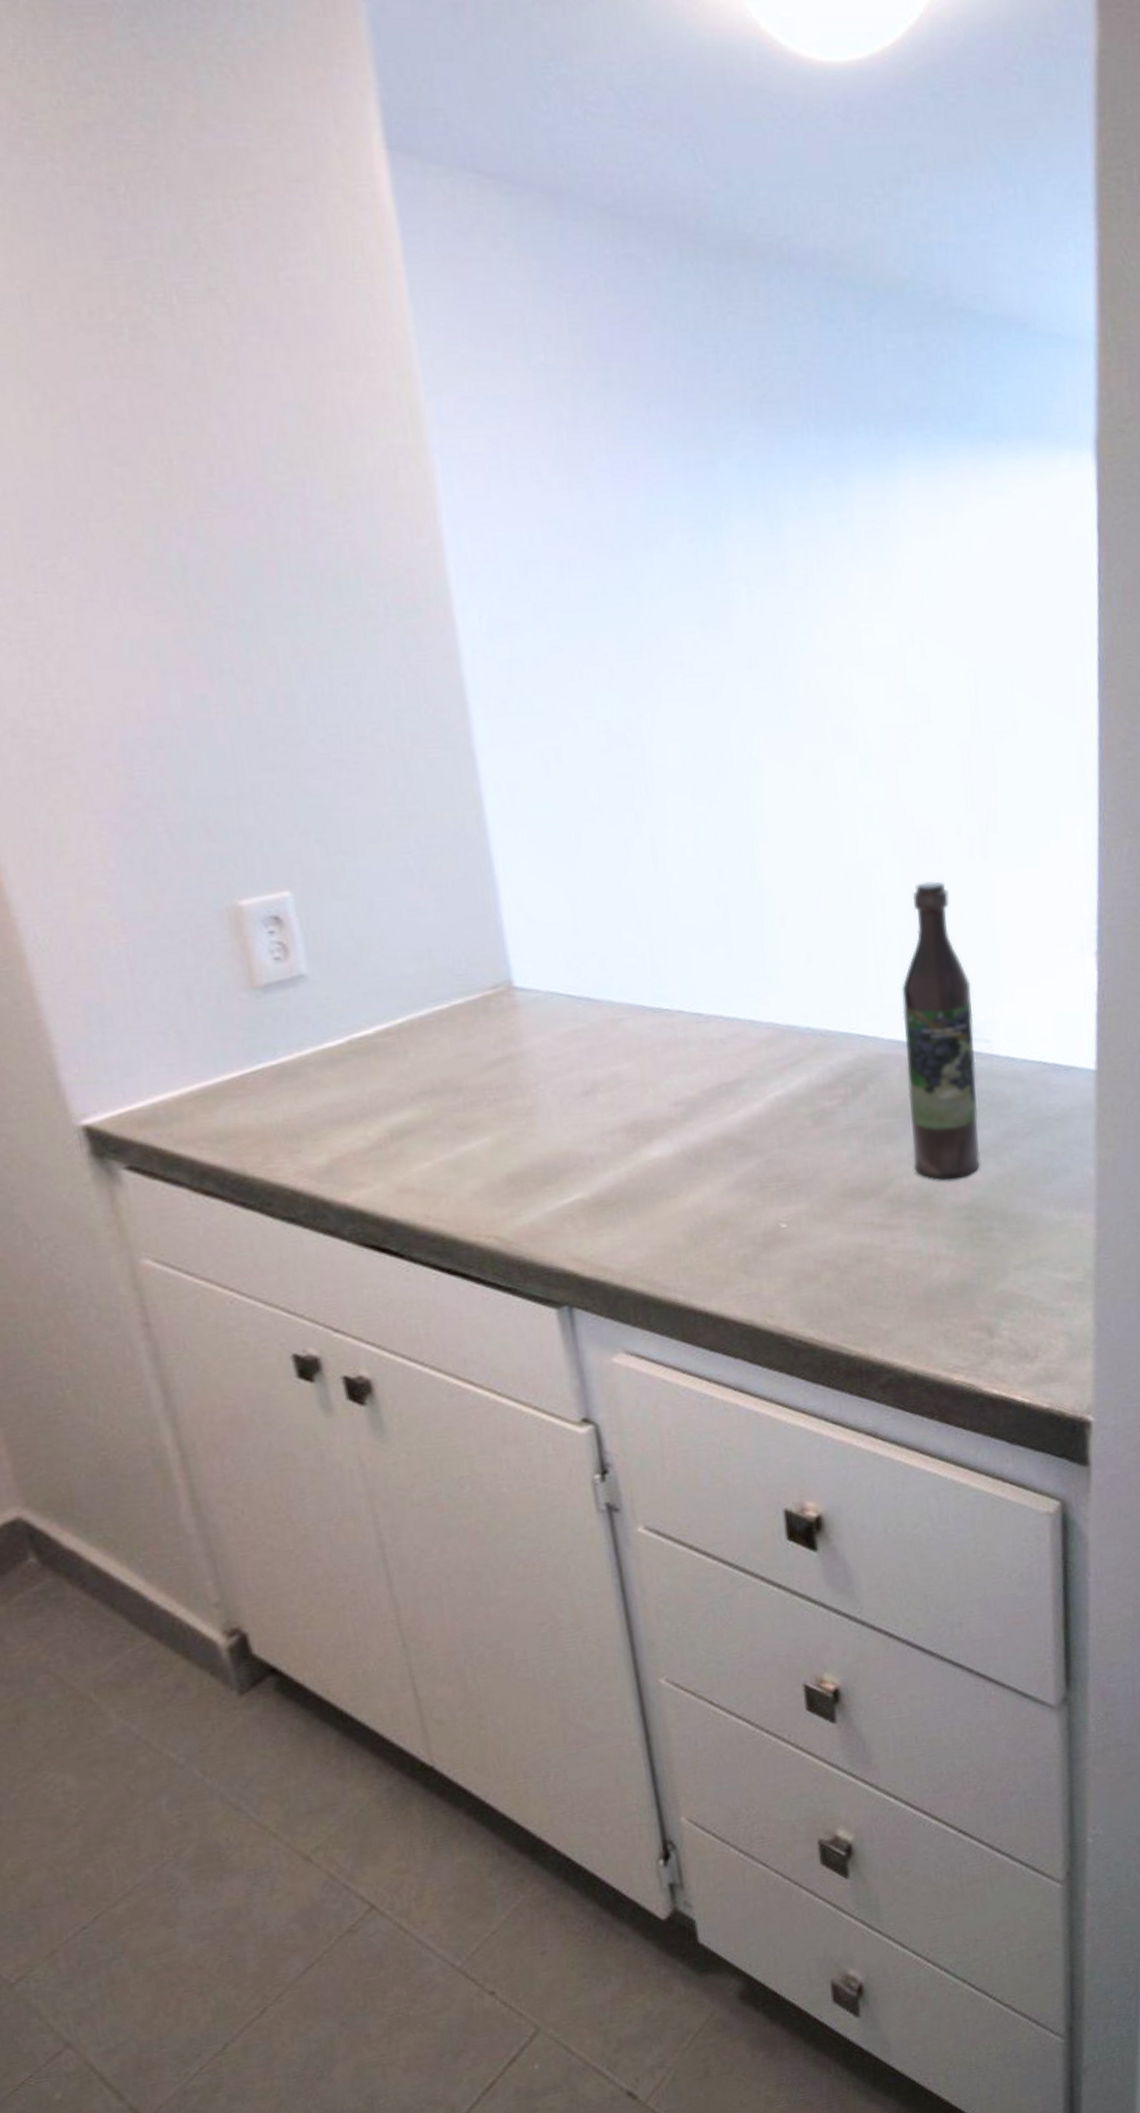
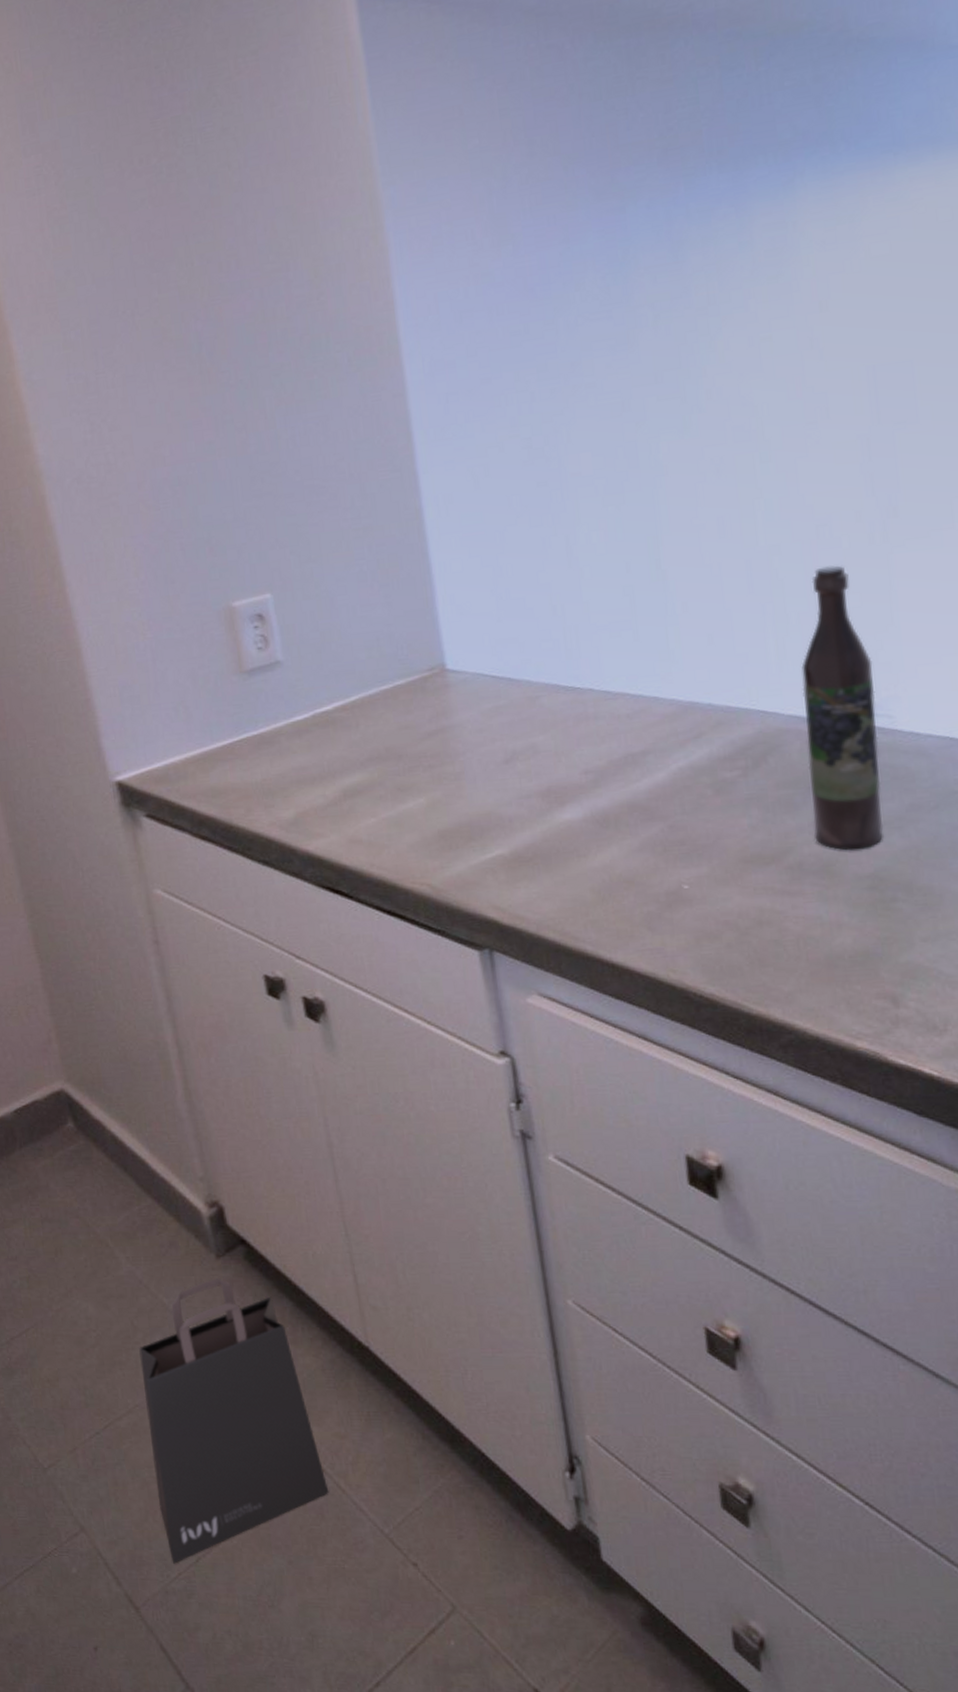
shopping bag: none [138,1718,389,2058] -> present [139,1279,329,1564]

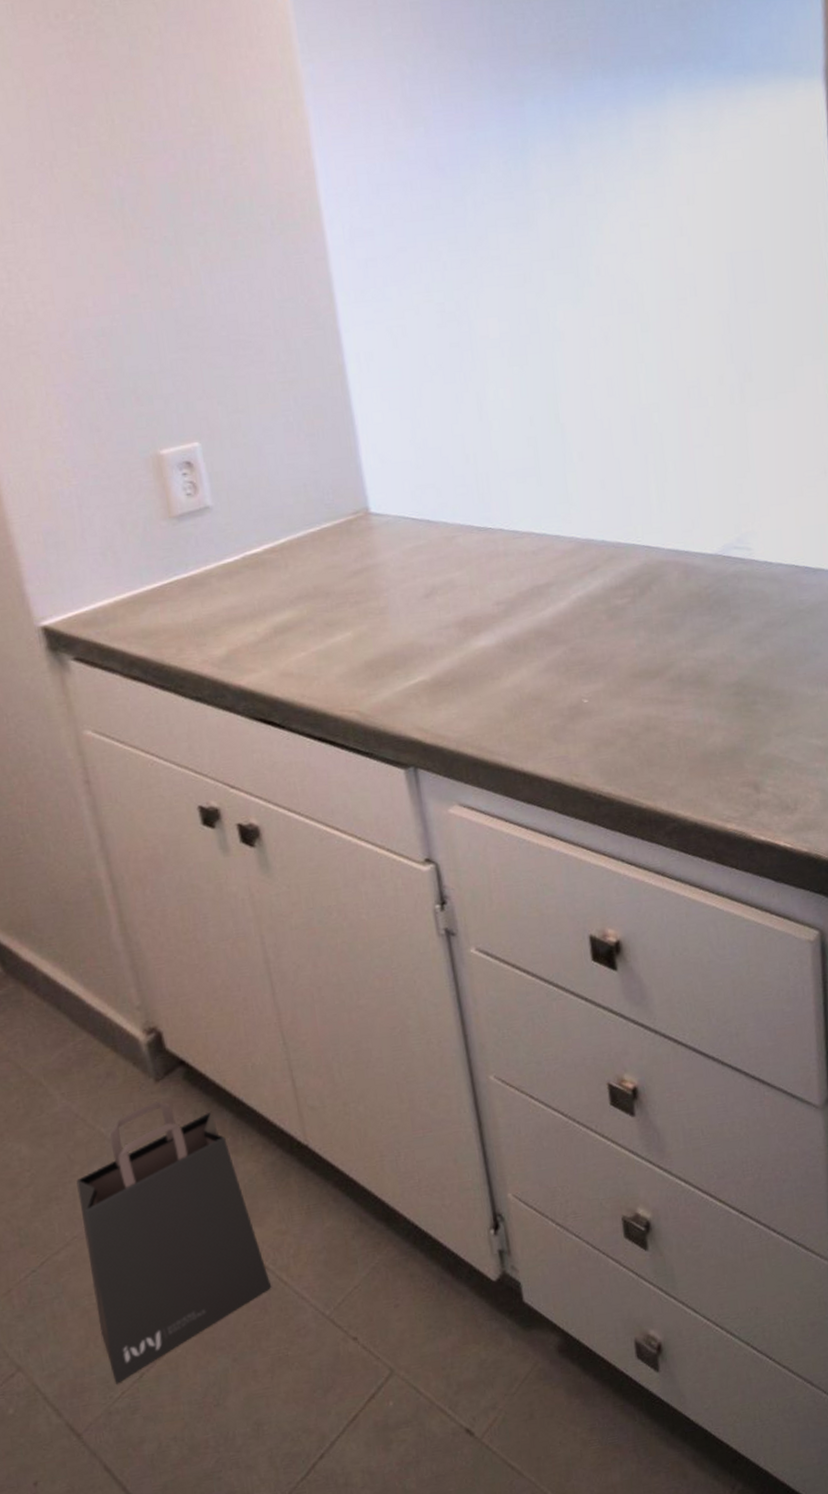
wine bottle: present [801,565,884,850] -> none [678,421,745,663]

